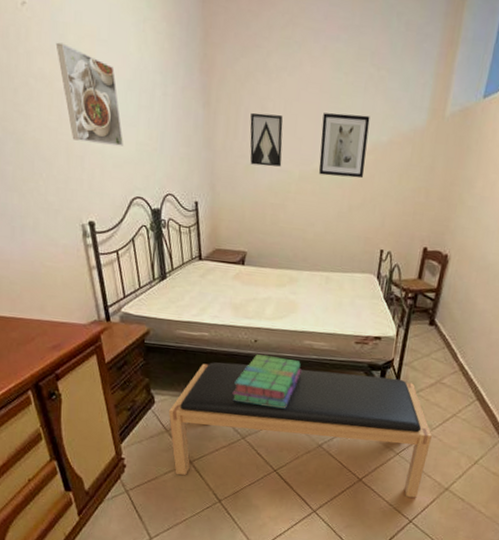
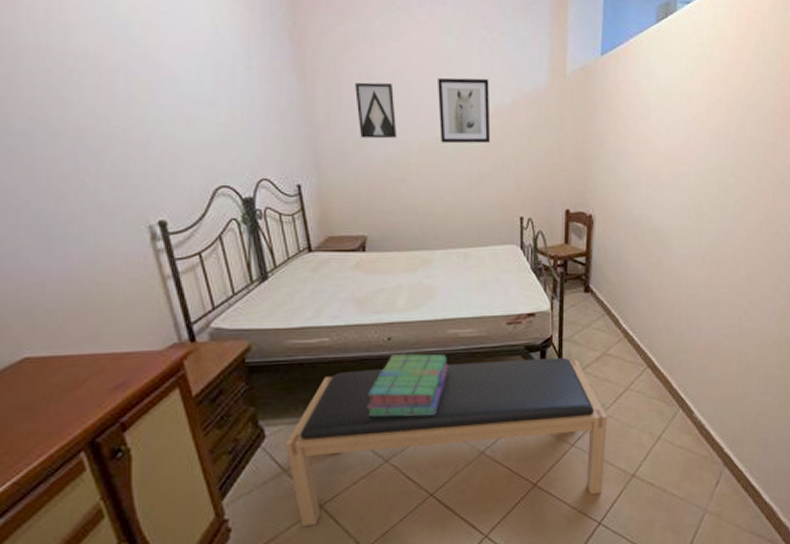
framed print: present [55,42,123,146] -> none [101,15,199,129]

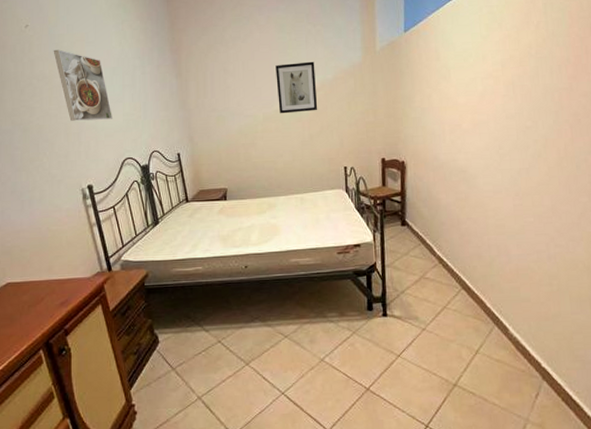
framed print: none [101,15,199,129] -> present [53,49,112,121]
bench: present [286,357,607,526] -> none [173,280,429,413]
wall art: present [355,82,397,139] -> none [216,72,247,115]
stack of books: present [367,354,449,417] -> none [231,278,293,329]

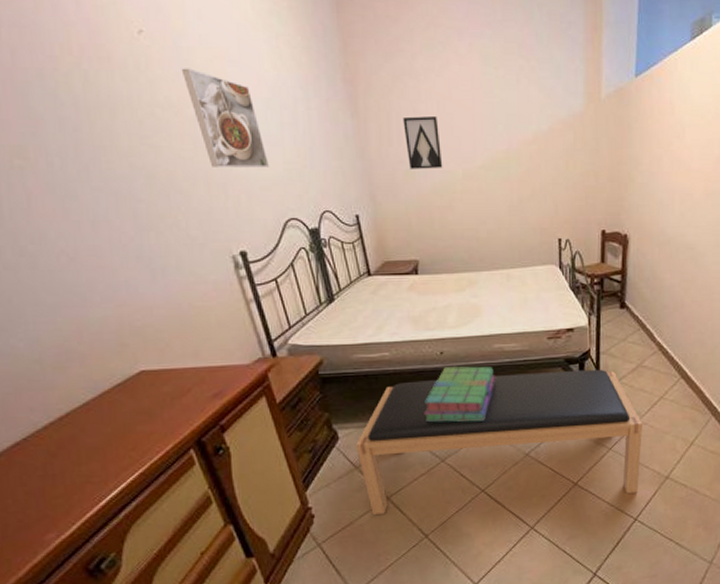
bench: none [173,280,429,413] -> present [356,369,642,515]
wall art: none [216,72,247,115] -> present [403,115,443,169]
stack of books: none [231,278,293,329] -> present [424,366,495,422]
wall art: present [275,61,318,114] -> none [479,106,530,171]

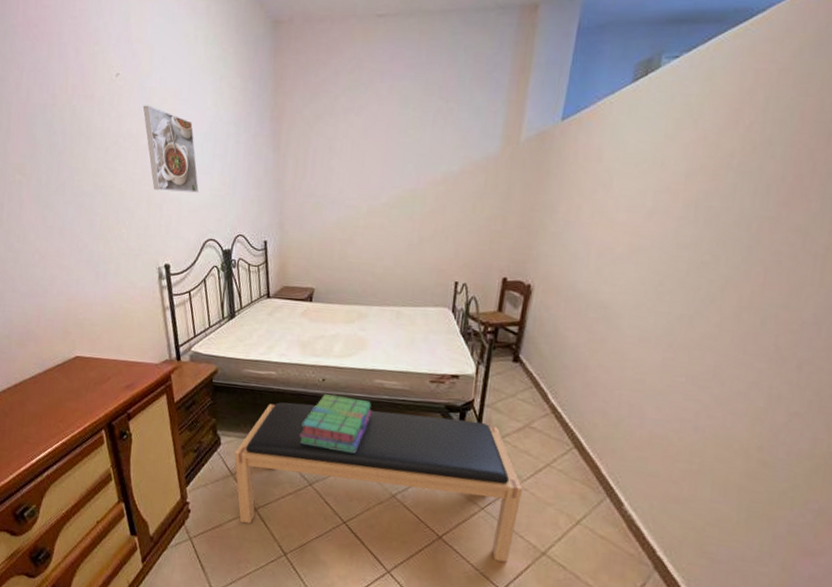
wall art: present [403,115,443,169] -> none [318,153,351,203]

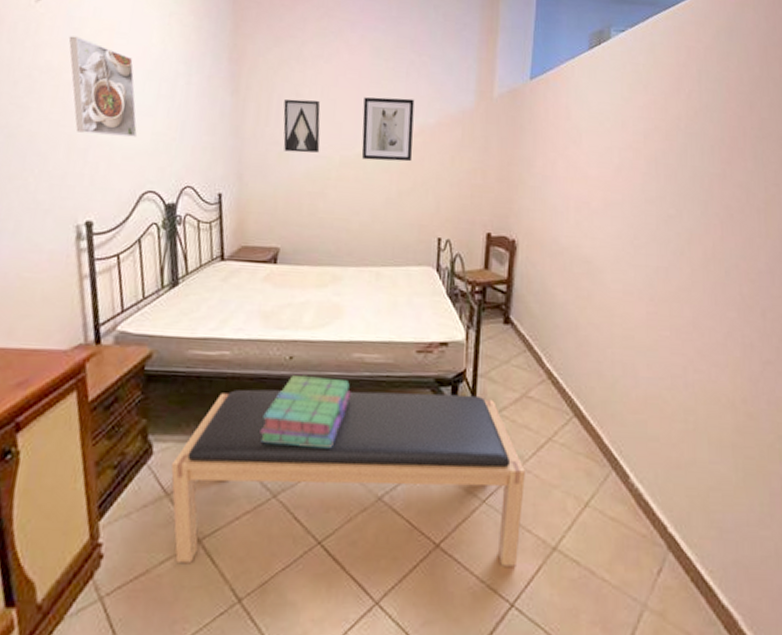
wall art: none [318,153,351,203] -> present [283,99,321,153]
wall art: none [387,147,440,210] -> present [361,97,415,162]

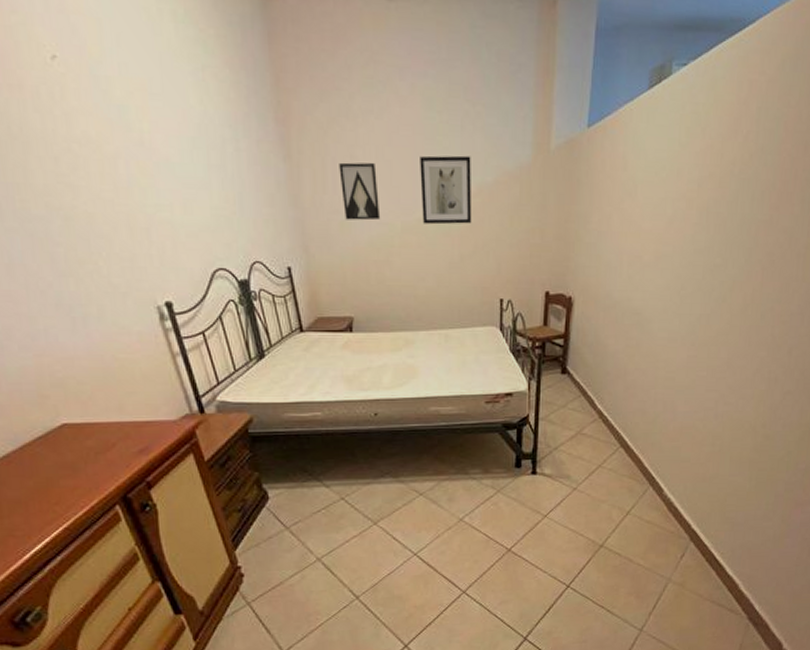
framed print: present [68,36,137,137] -> none [99,100,195,213]
bench: present [171,389,525,567] -> none [287,435,579,575]
stack of books: present [260,376,351,449] -> none [356,429,431,485]

